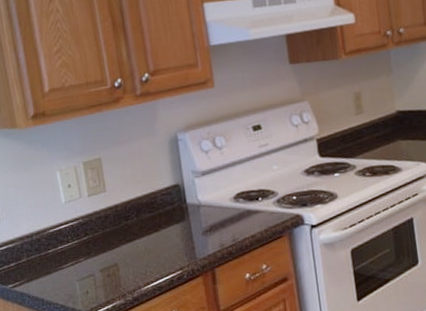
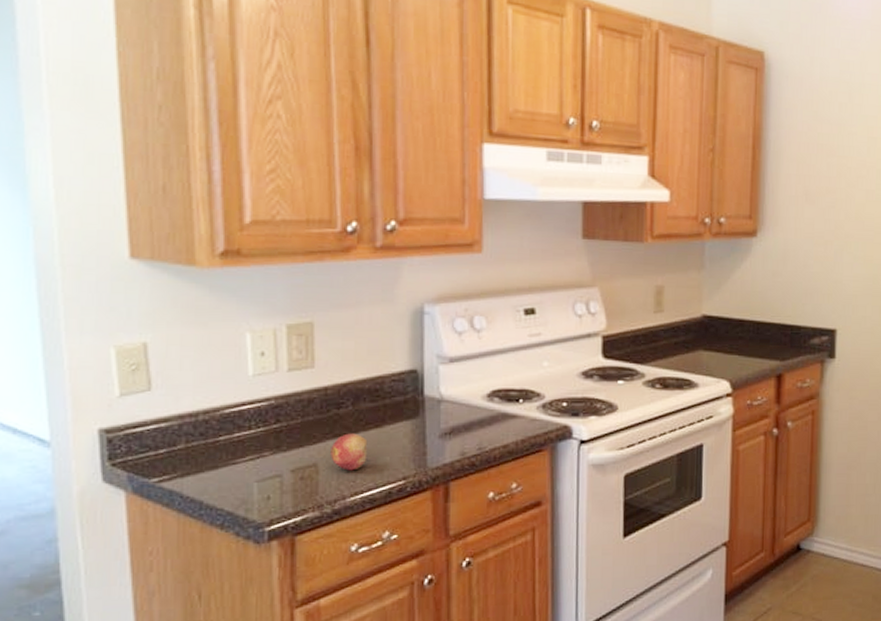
fruit: none [125,238,152,267] -> present [330,433,368,471]

